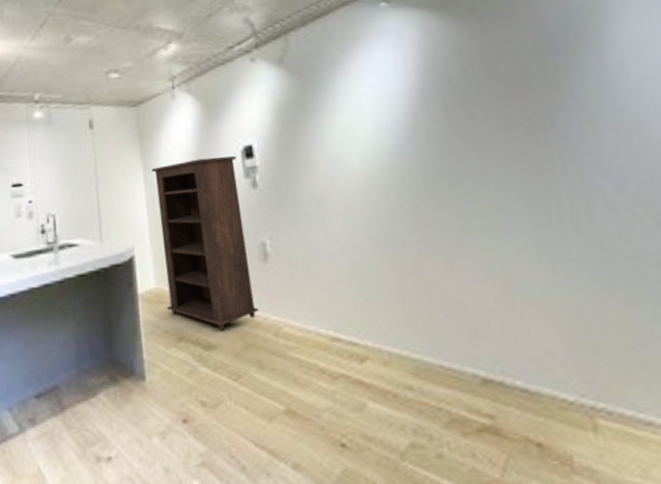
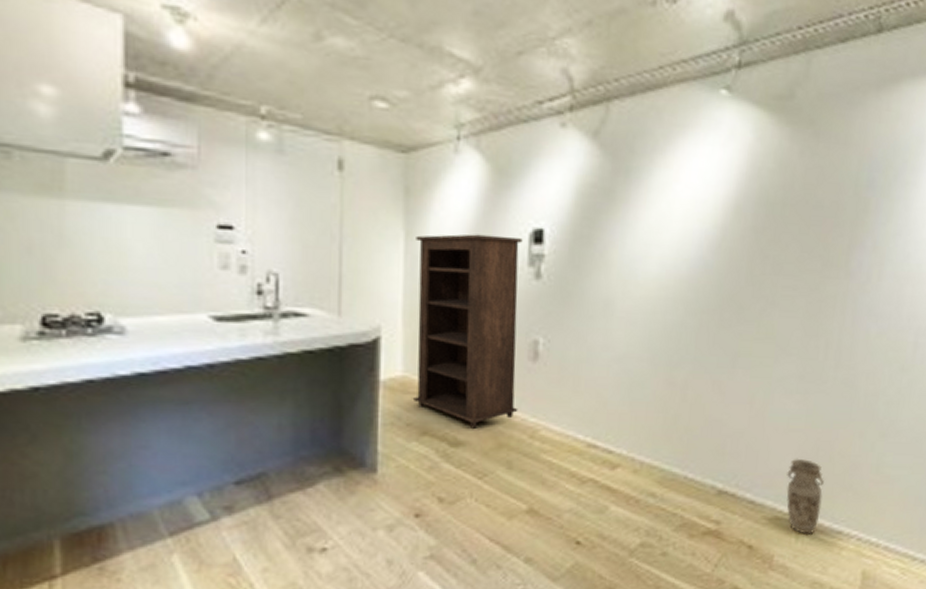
vase: none [557,336,617,428] -> present [786,458,824,534]

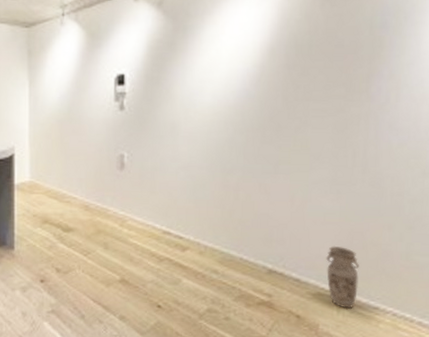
bookshelf: present [414,234,523,429] -> none [36,80,111,219]

